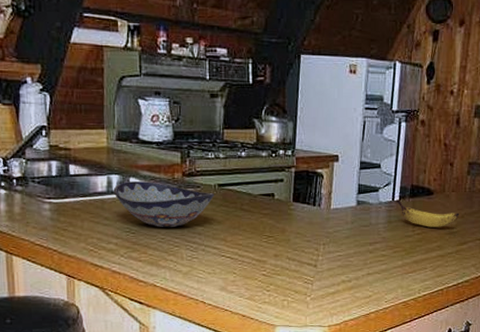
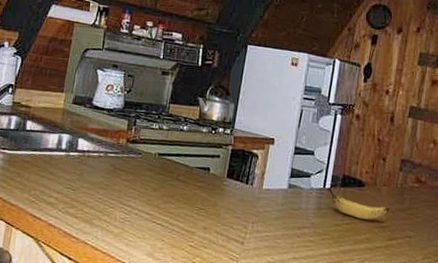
decorative bowl: present [113,181,215,228] -> none [62,141,154,189]

